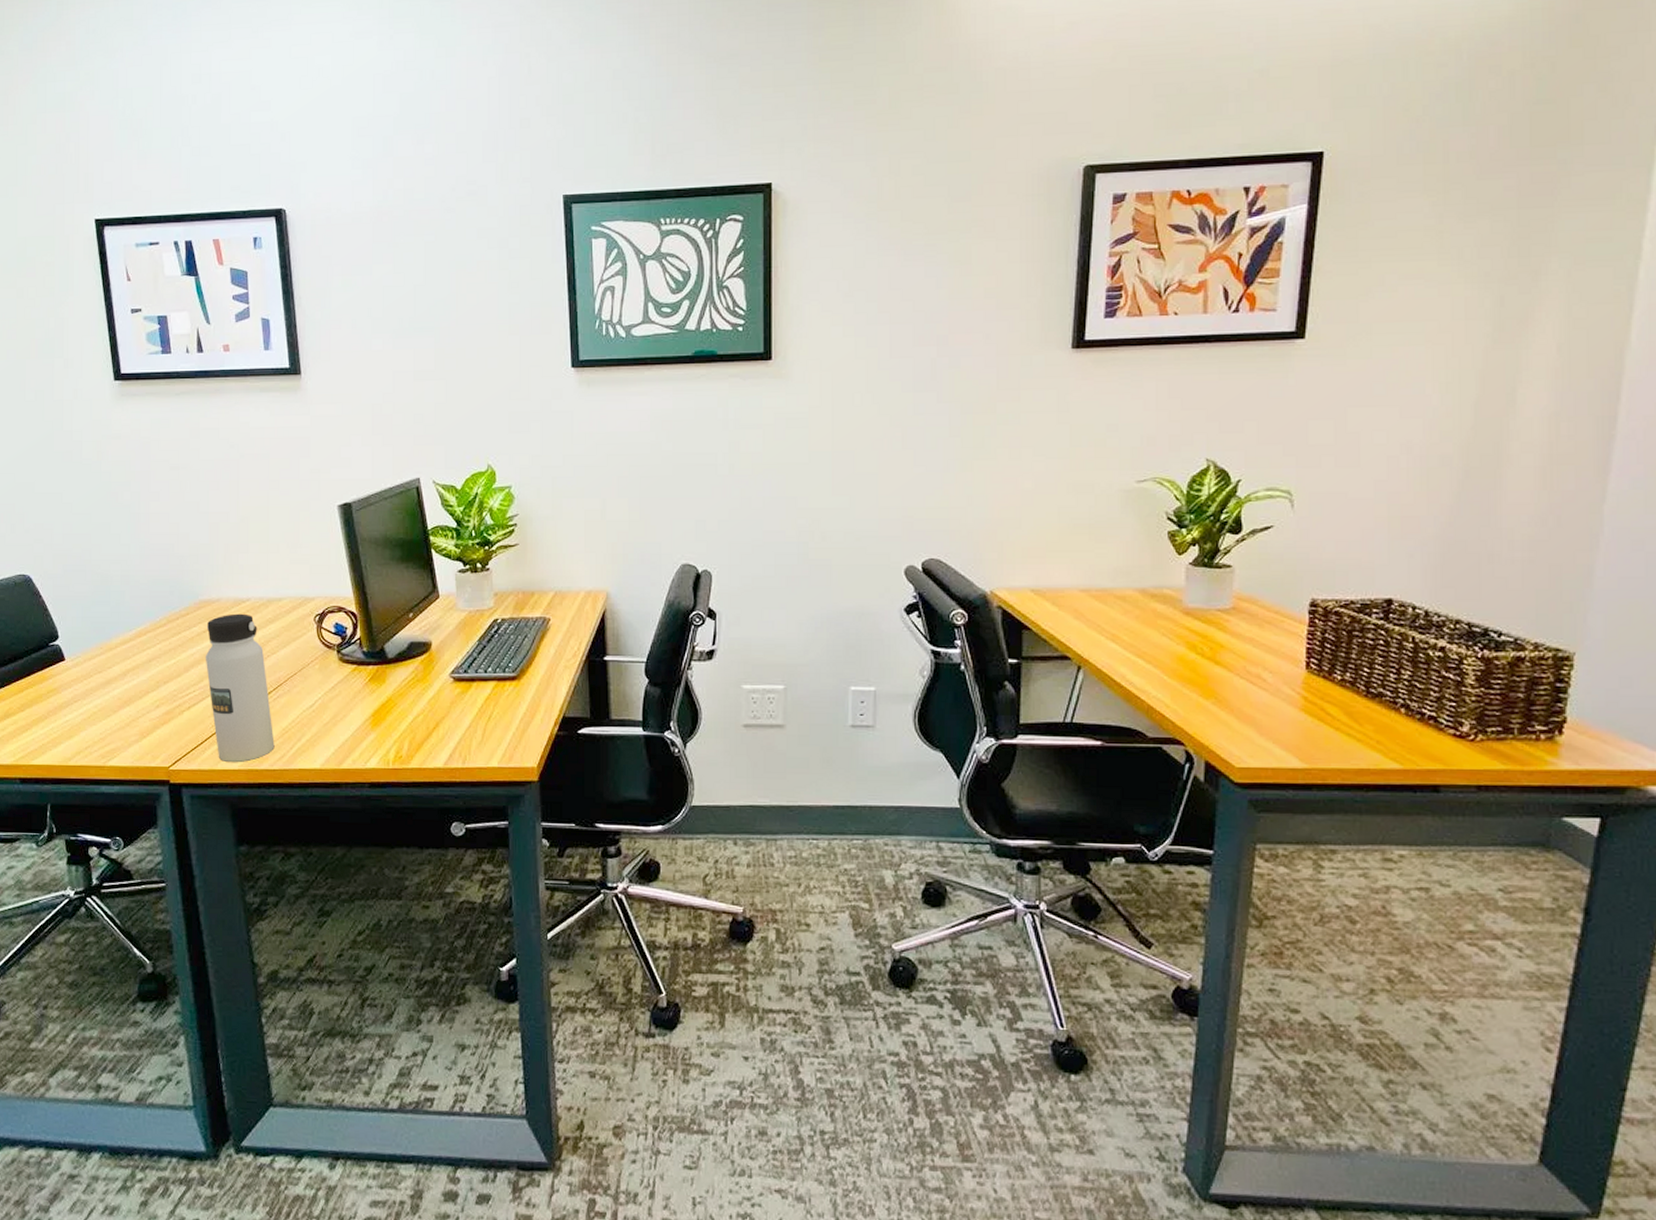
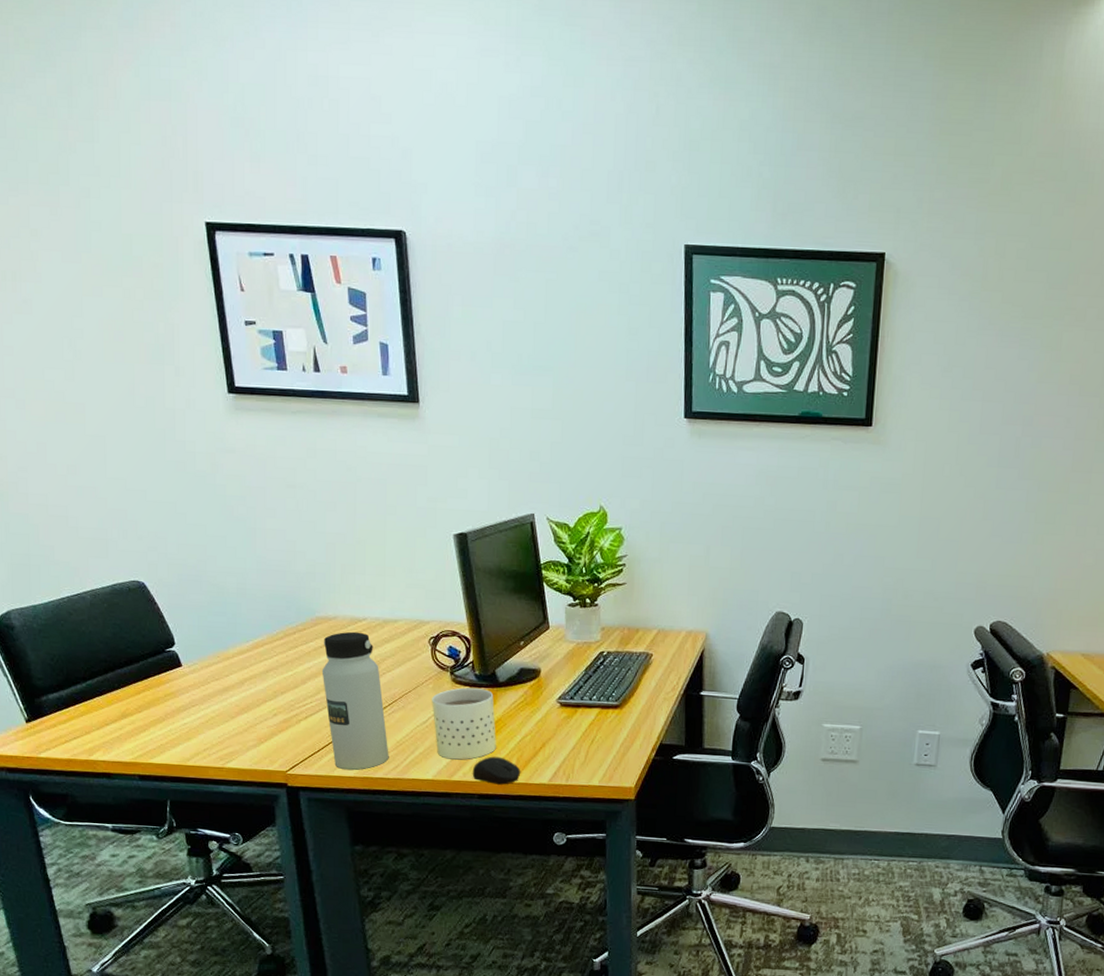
mug: none [318,666,387,746] -> present [432,687,496,760]
computer mouse: none [362,740,414,771] -> present [472,756,521,785]

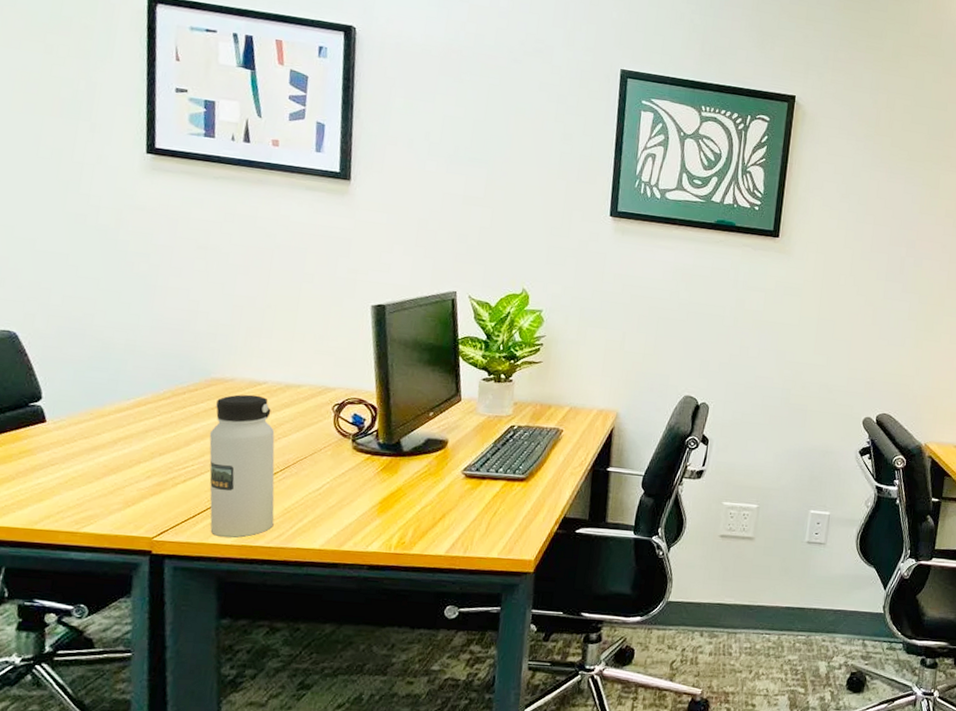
mug: present [432,687,496,760] -> none [327,455,396,530]
computer mouse: present [472,756,521,785] -> none [363,526,417,556]

